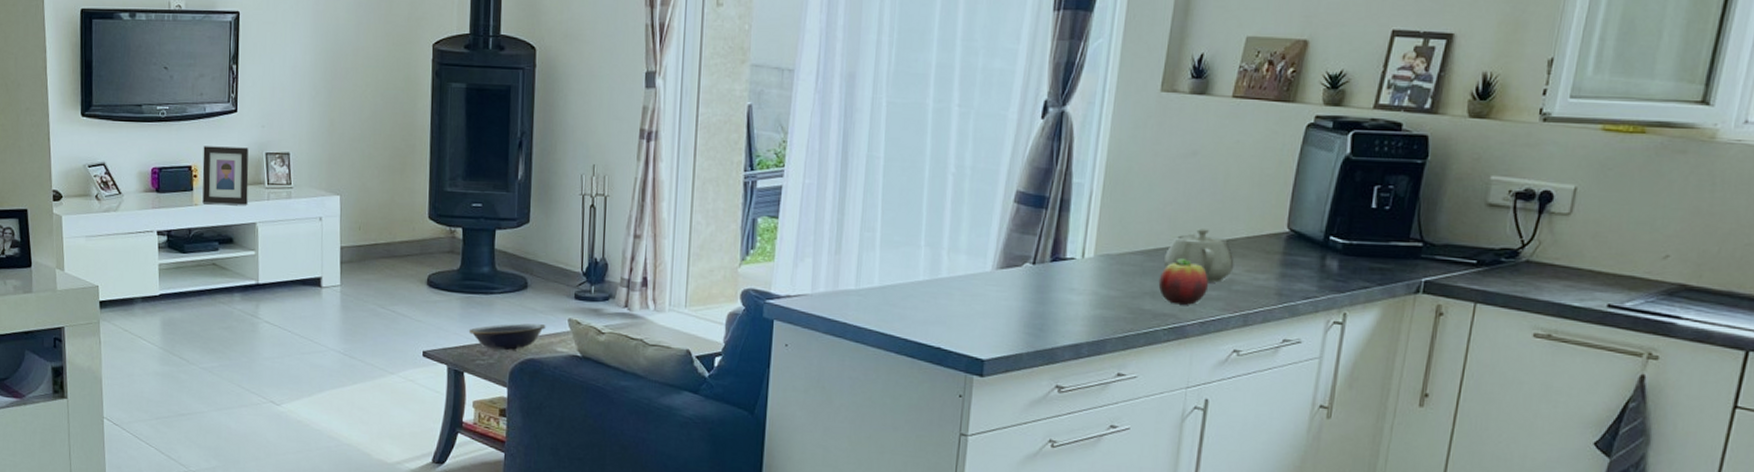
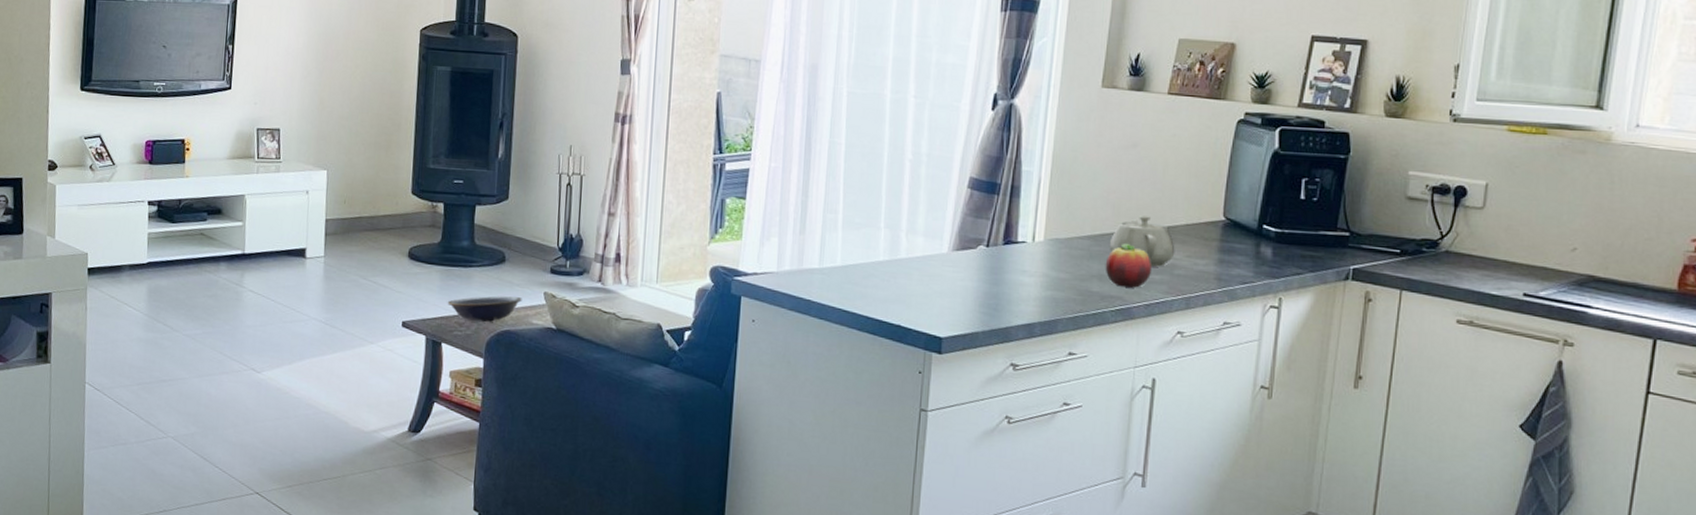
picture frame: present [202,146,249,205] -> none [193,121,241,178]

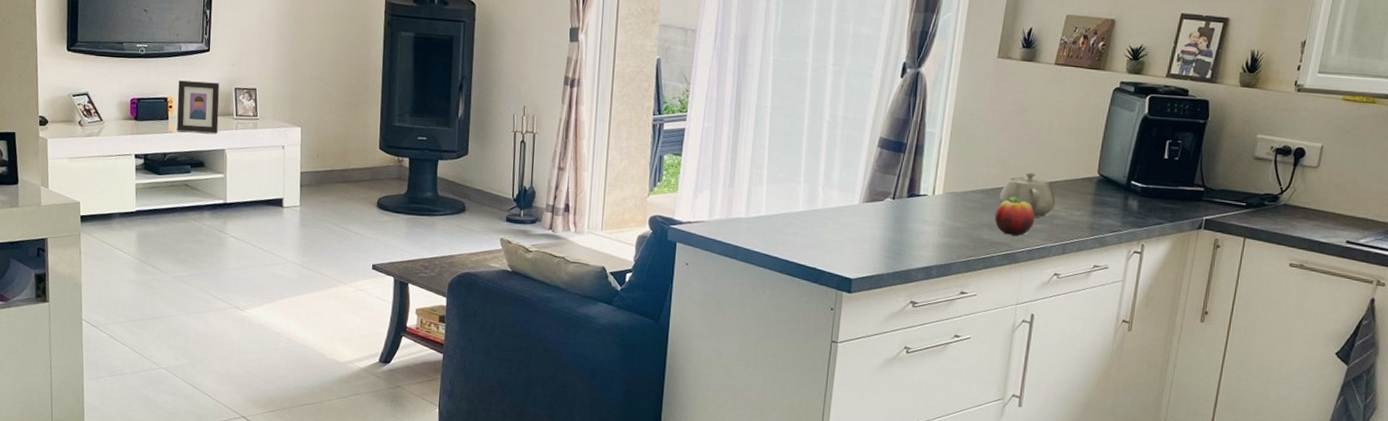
picture frame: none [193,121,241,178] -> present [177,80,219,134]
bowl: present [447,296,522,323] -> none [413,241,481,266]

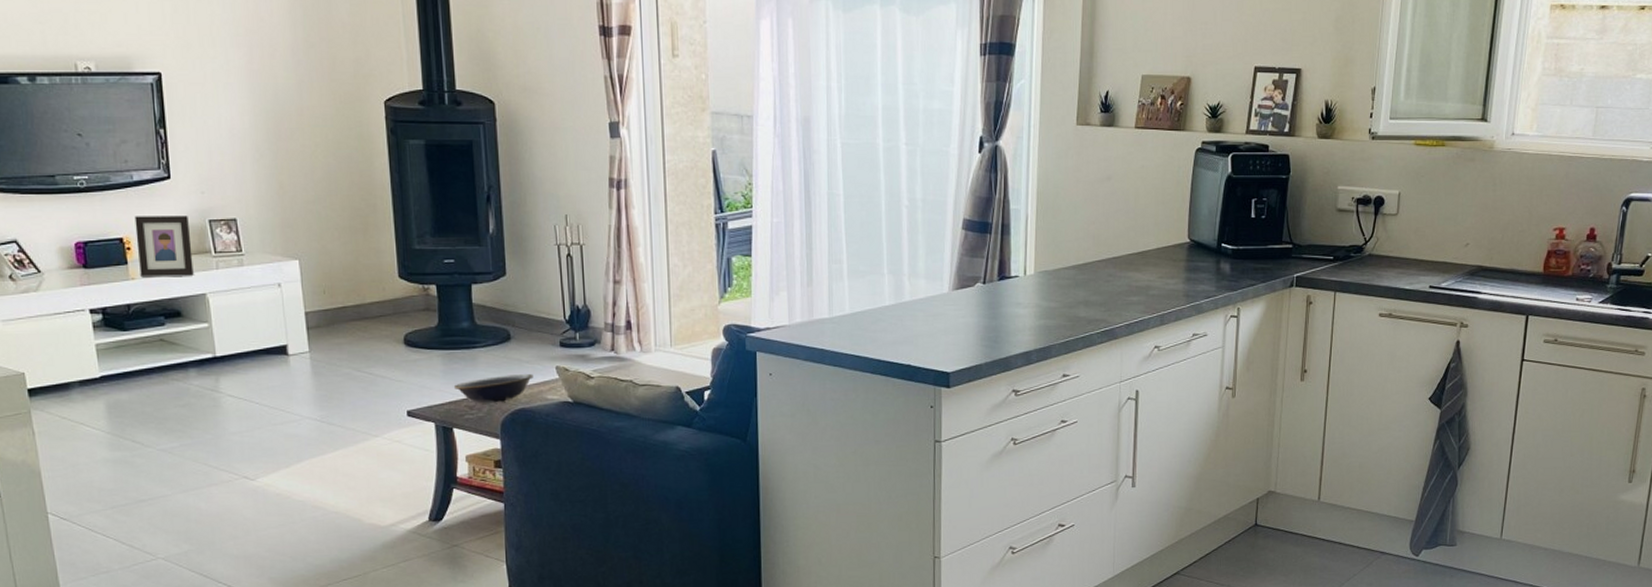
bowl: none [413,241,481,266] -> present [453,374,534,404]
fruit: present [994,196,1034,236] -> none [1089,269,1129,310]
teapot: present [998,171,1055,217] -> none [1092,242,1149,289]

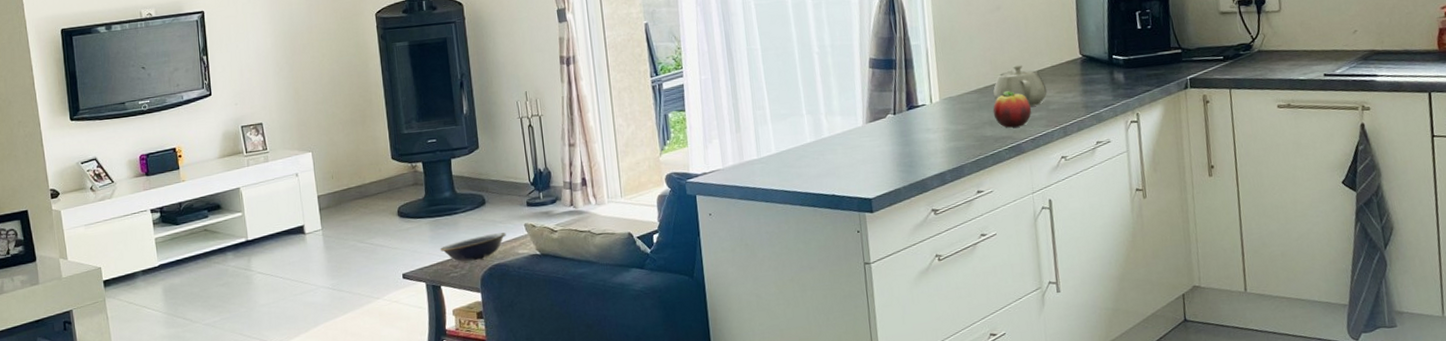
picture frame: present [134,215,194,278] -> none [184,124,230,179]
fruit: none [1089,269,1129,310] -> present [992,90,1031,128]
teapot: none [1092,242,1149,289] -> present [993,64,1047,107]

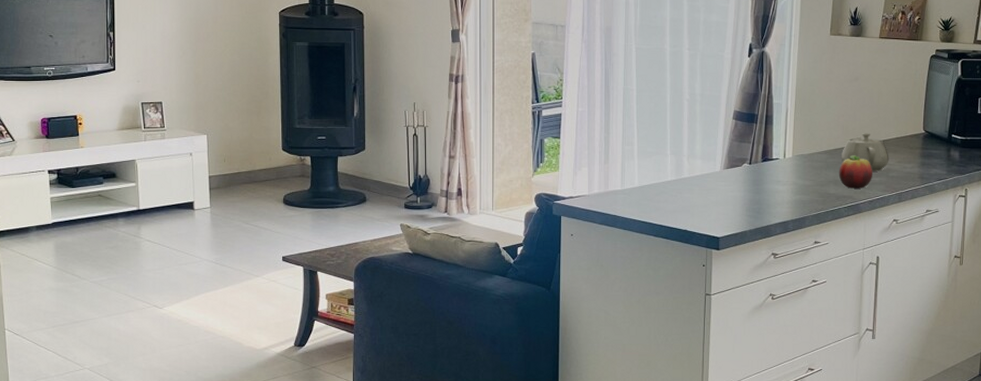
bowl: present [440,232,506,263] -> none [319,230,382,252]

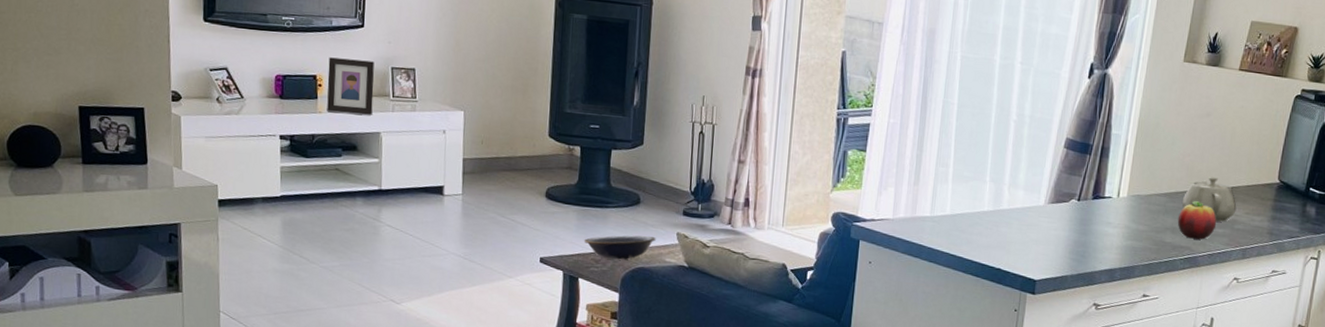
picture frame: none [86,99,127,147] -> present [327,57,374,115]
bowl: none [319,230,382,252] -> present [584,235,656,260]

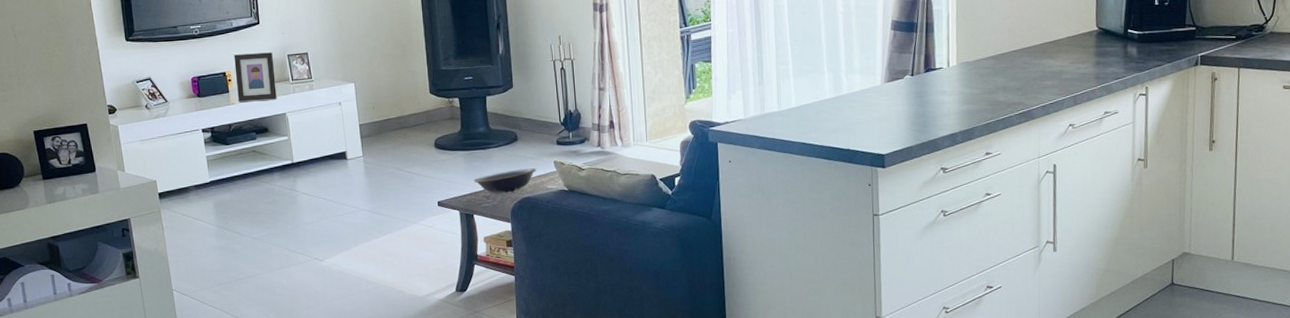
fruit: present [1177,200,1216,240] -> none [1007,58,1044,94]
teapot: present [1181,176,1237,222] -> none [1008,33,1061,75]

